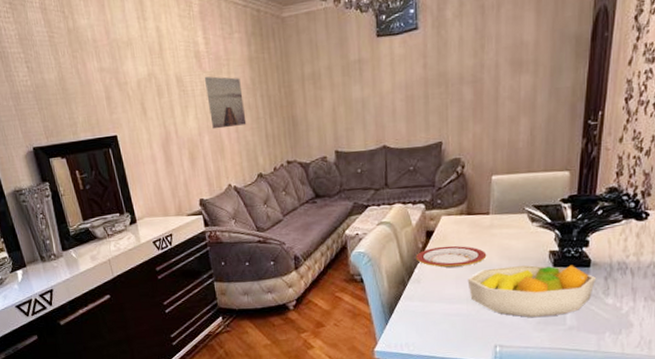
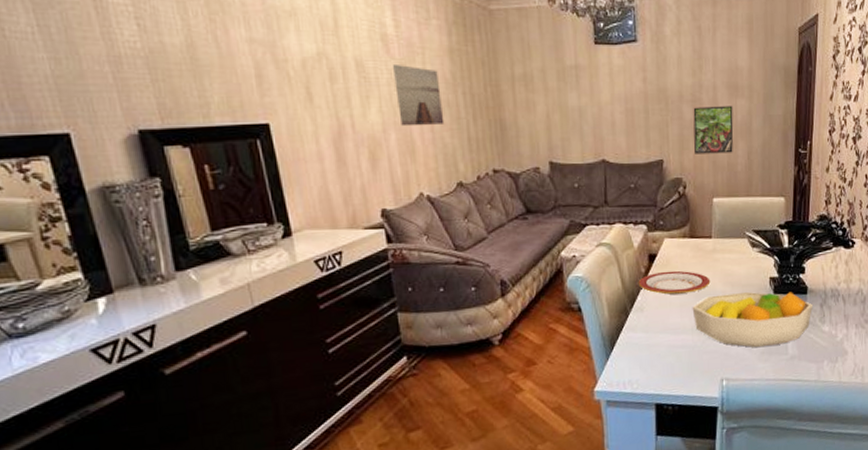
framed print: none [474,82,516,134] -> present [693,105,734,154]

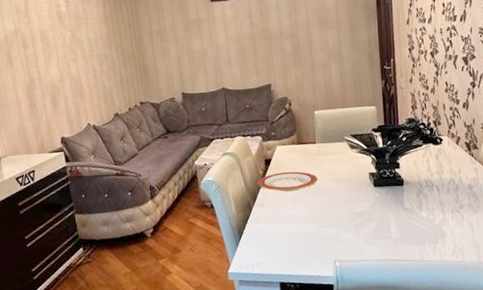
wall art: present [392,65,445,127] -> none [65,32,104,76]
fruit bowl: present [692,291,814,348] -> none [304,184,411,233]
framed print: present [693,105,734,154] -> none [292,37,328,78]

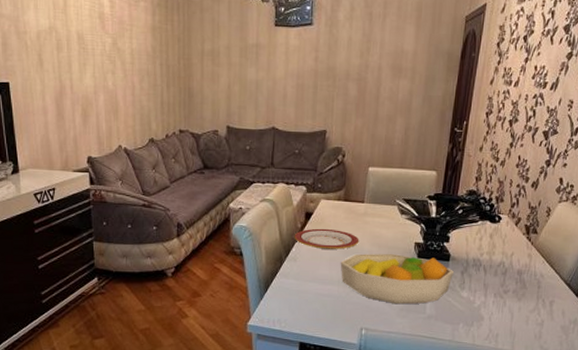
fruit bowl: none [304,184,411,233] -> present [340,253,455,305]

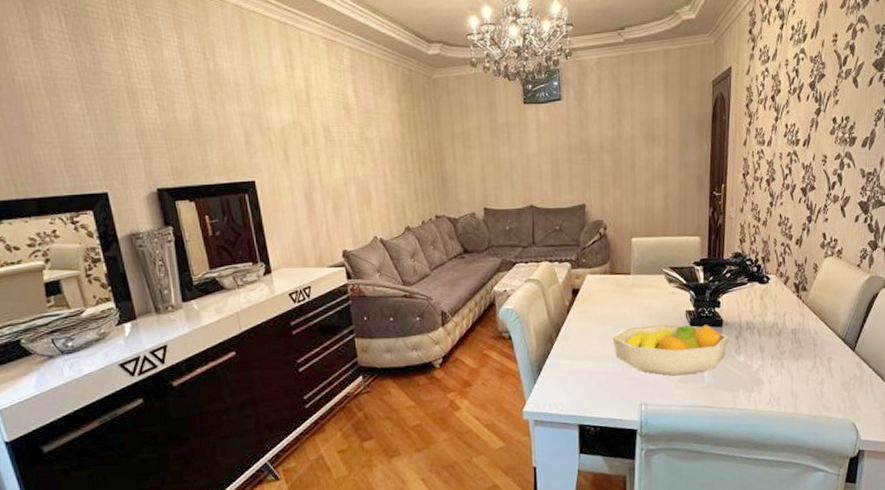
plate: present [294,228,359,249] -> none [562,304,630,326]

